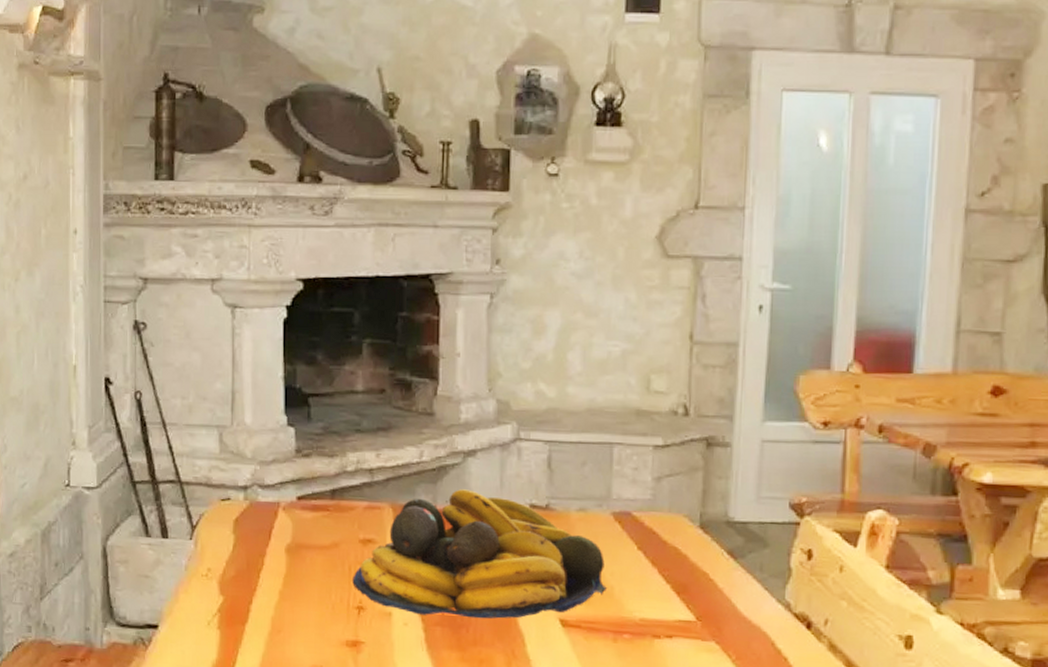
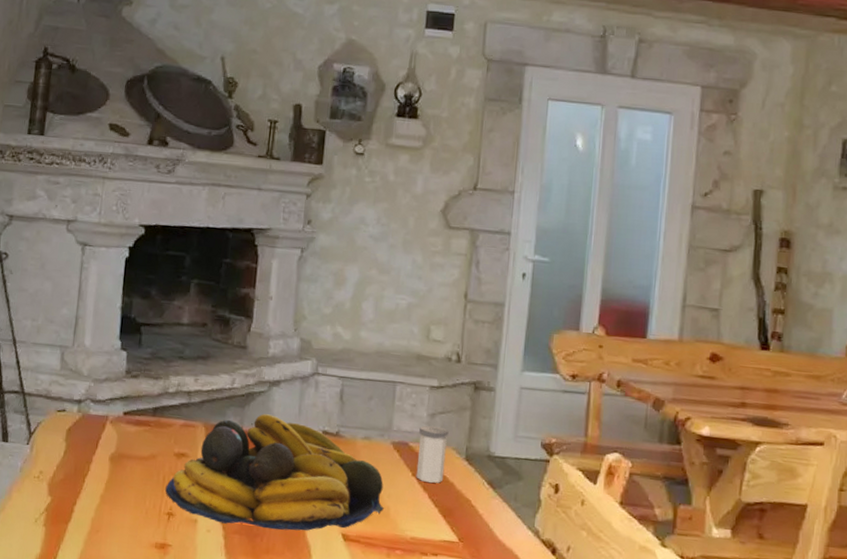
salt shaker: none [642,491,679,556] -> present [416,425,449,483]

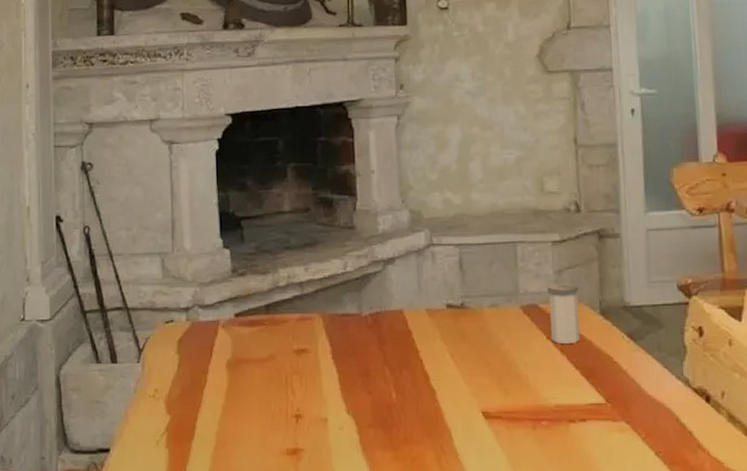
fruit bowl: present [165,414,384,531] -> none [289,295,522,418]

